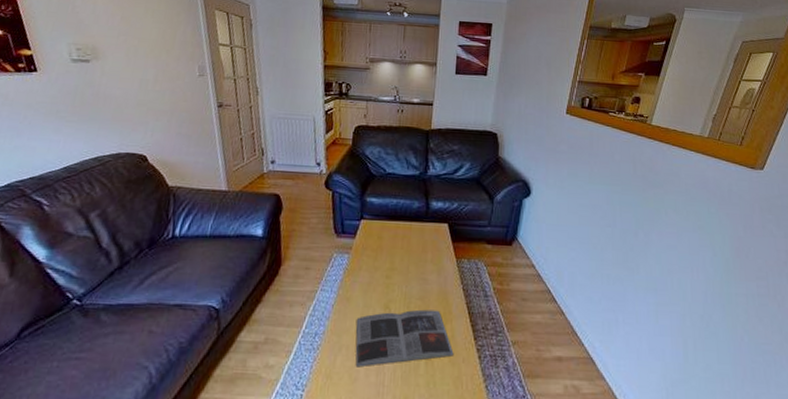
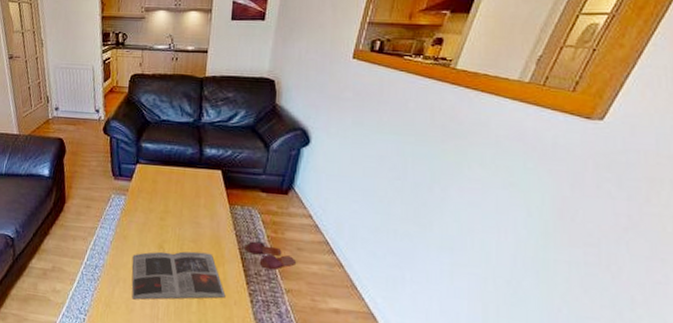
slippers: none [471,294,522,323] -> present [243,241,297,271]

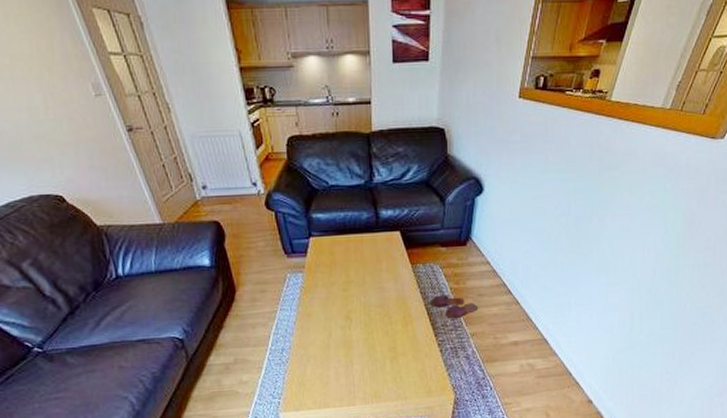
magazine: present [132,251,226,300] -> none [319,314,417,373]

